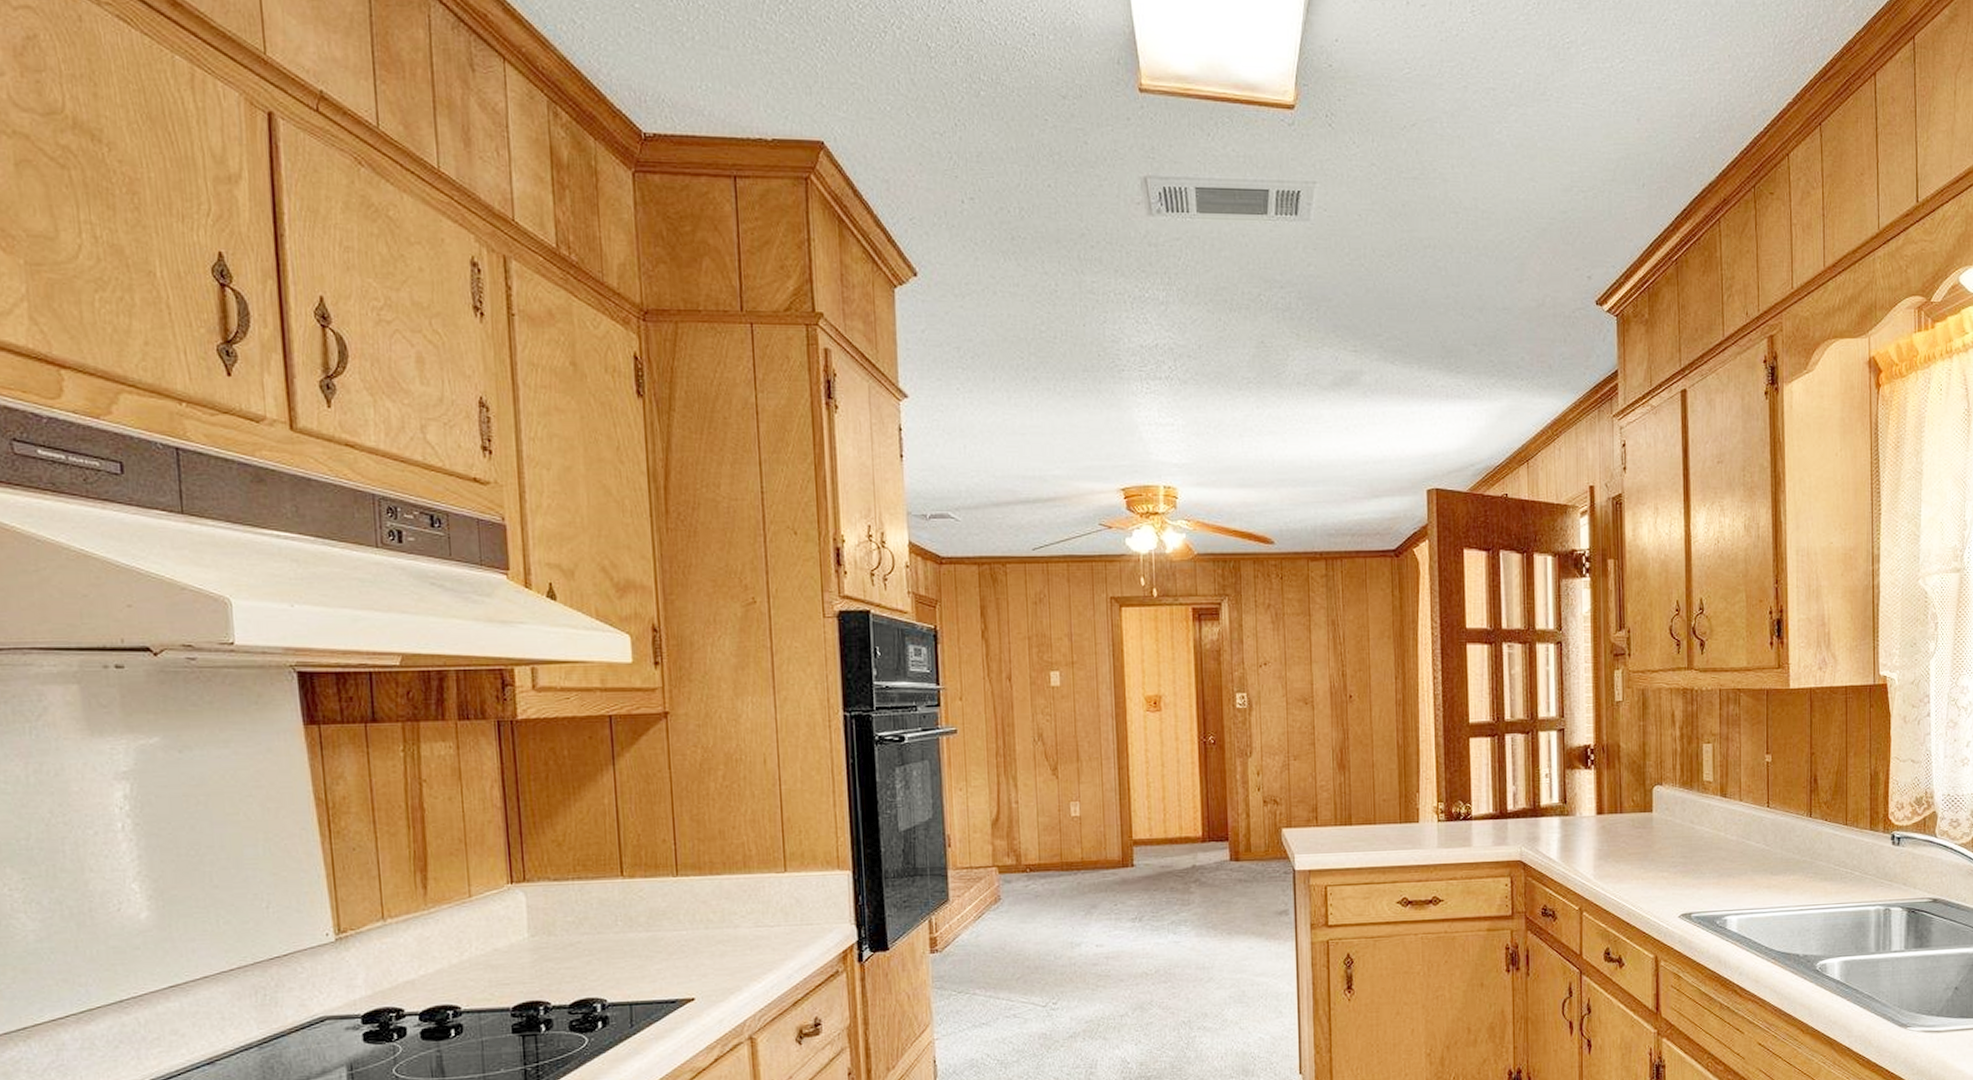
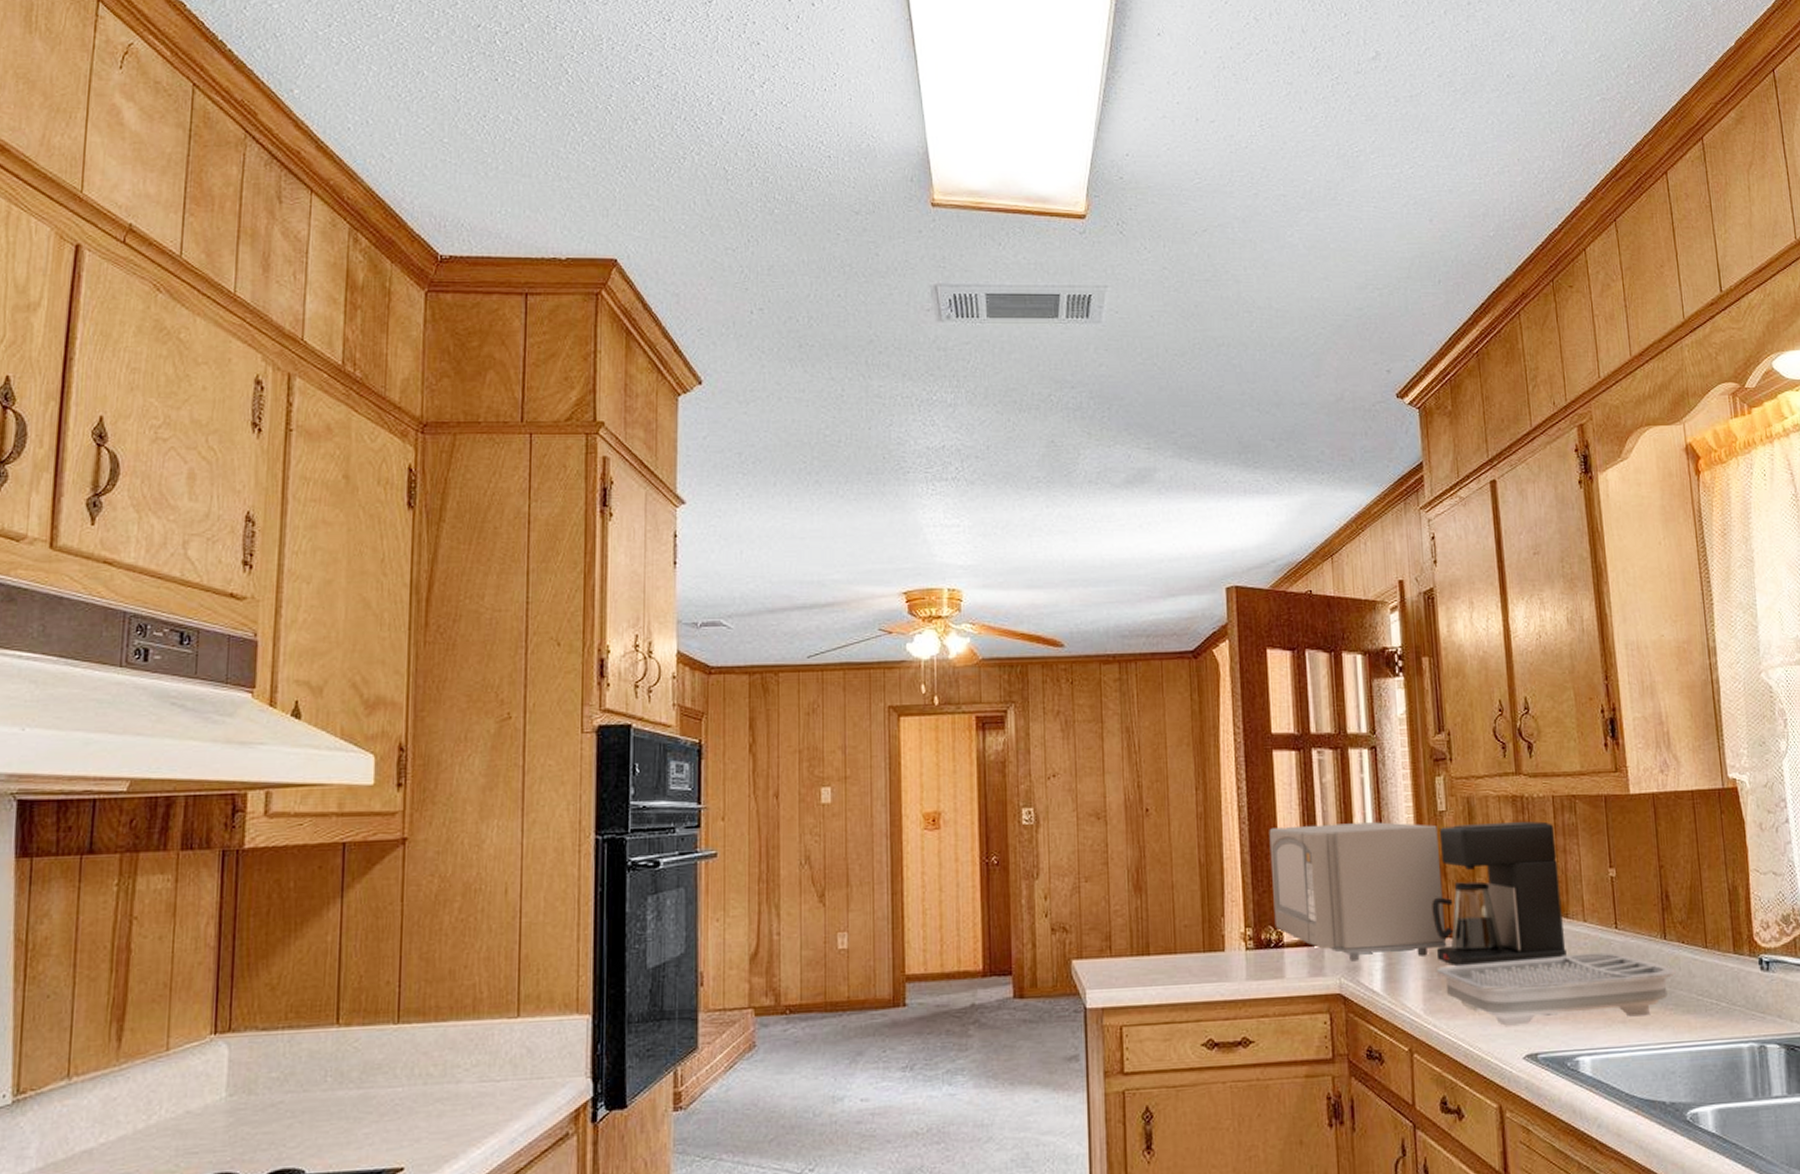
microwave: none [1461,710,1617,833] -> present [1269,822,1447,962]
coffee maker: none [1605,711,1722,838] -> present [1432,821,1567,967]
dish rack: none [1606,828,1817,890] -> present [1436,952,1676,1026]

